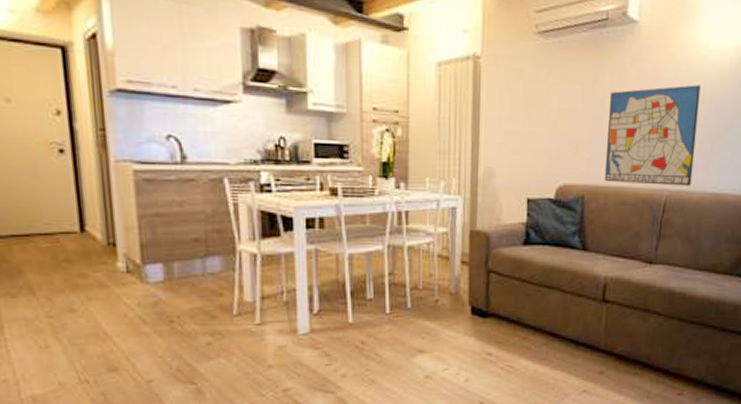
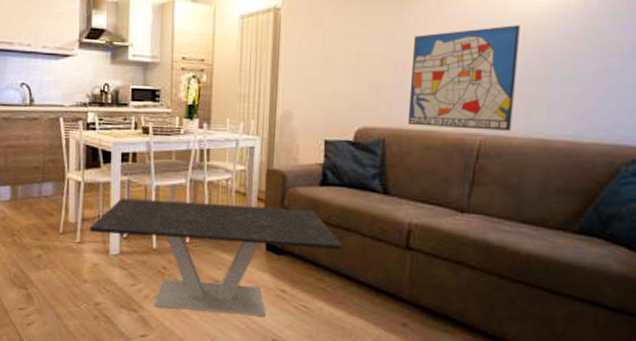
coffee table: none [271,270,545,385] -> present [89,198,343,317]

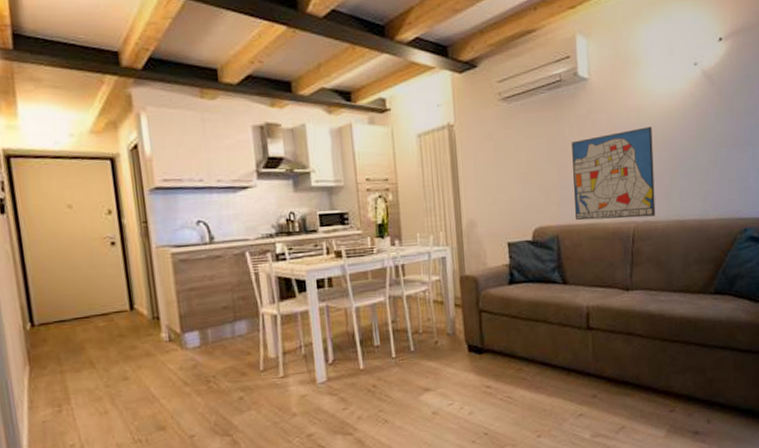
coffee table: present [89,198,343,317] -> none [292,308,535,425]

